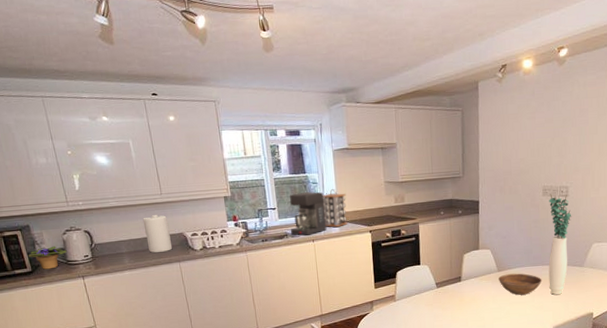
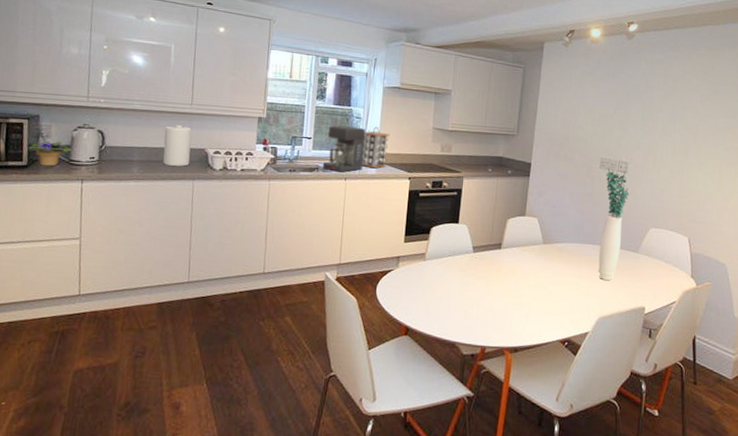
bowl: present [498,273,542,295] -> none [543,248,591,275]

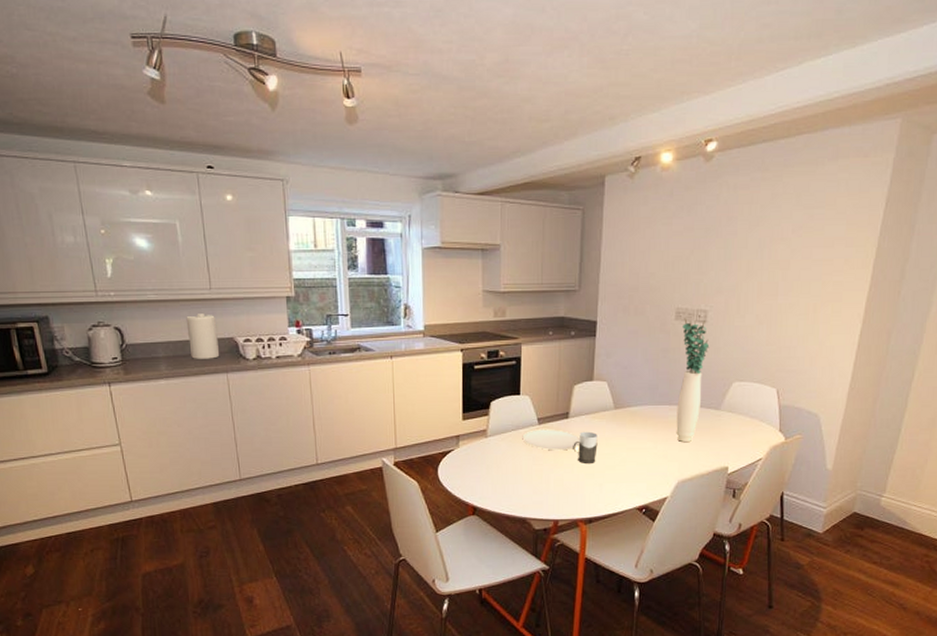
potted flower: present [28,141,72,166] -> none [44,343,92,371]
coffee maker: present [322,125,366,173] -> none [364,297,409,350]
spice rack: present [362,127,389,169] -> none [406,296,435,343]
plate: none [457,257,511,279] -> present [522,429,581,451]
mug: none [503,262,527,294] -> present [573,431,598,463]

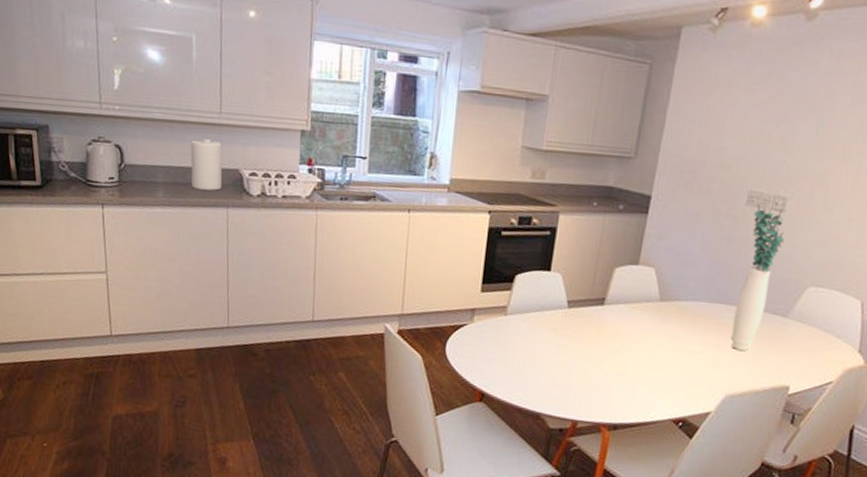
plate: present [522,429,581,451] -> none [547,313,615,342]
mug: present [573,431,598,463] -> none [605,322,636,361]

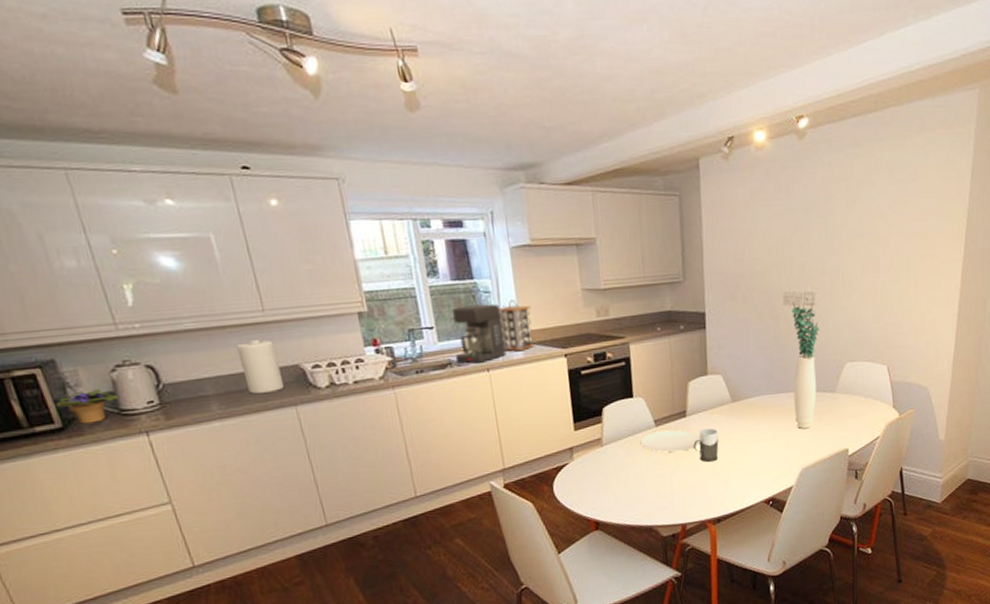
potted flower: none [40,157,89,188] -> present [54,389,119,424]
coffee maker: none [380,141,435,203] -> present [452,304,507,364]
spice rack: none [429,145,465,199] -> present [498,300,535,352]
plate: none [547,313,615,342] -> present [640,429,701,453]
mug: none [605,322,636,361] -> present [693,428,719,462]

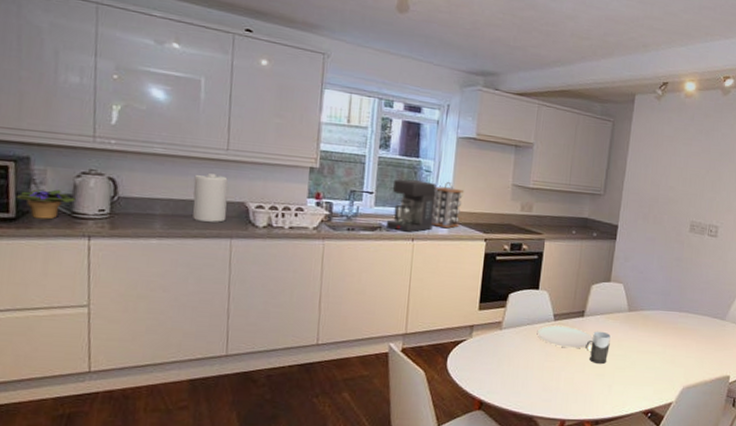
vase: present [791,302,820,429] -> none [684,231,719,350]

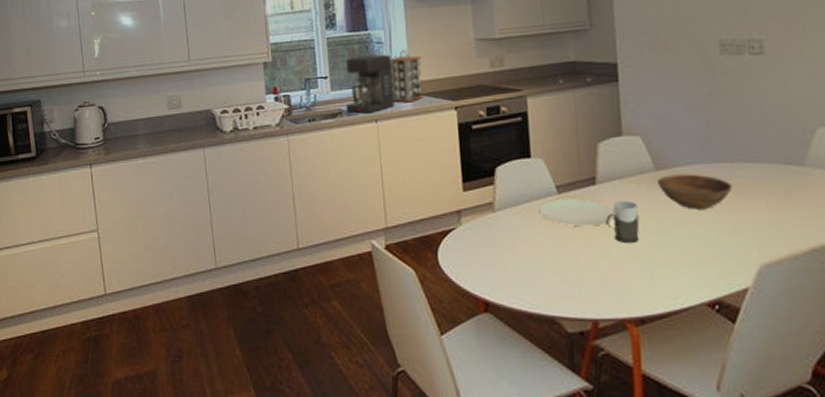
potted flower: present [16,189,75,220] -> none [34,125,77,155]
paper towel holder: present [193,173,228,223] -> none [165,86,197,136]
bowl: none [628,315,678,344] -> present [657,173,733,210]

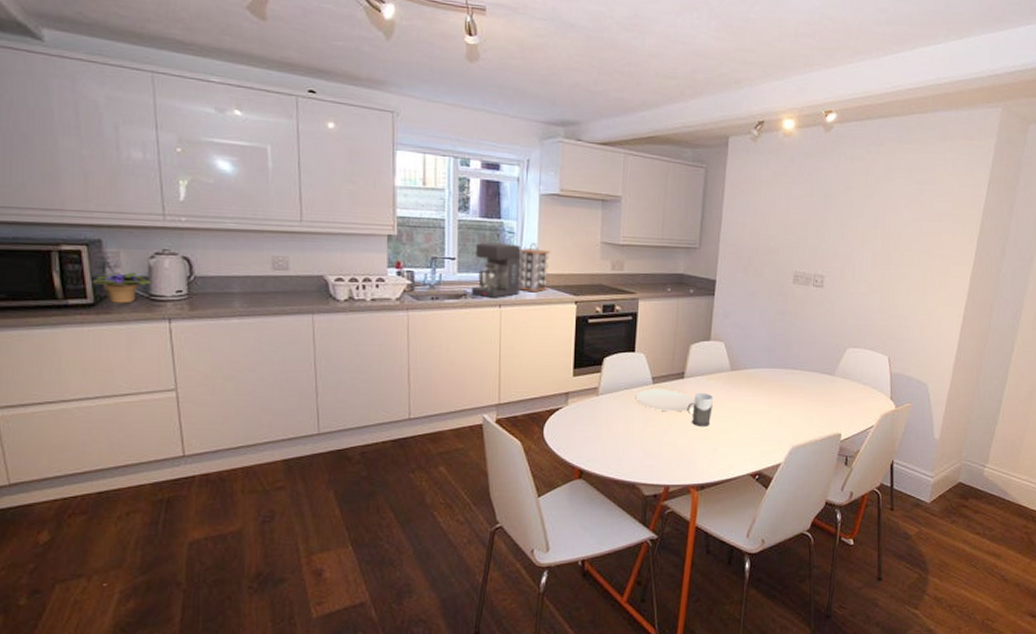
potted flower: none [34,125,77,155] -> present [92,272,152,304]
bowl: present [657,173,733,210] -> none [731,375,784,403]

